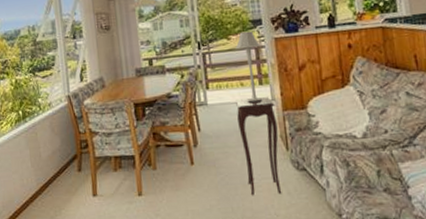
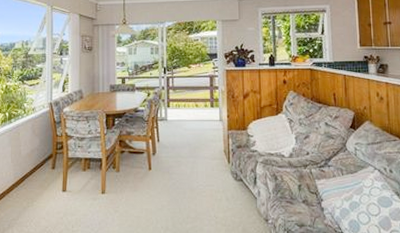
table lamp: present [235,31,263,102] -> none [194,62,215,121]
side table: present [236,97,282,195] -> none [191,118,223,199]

